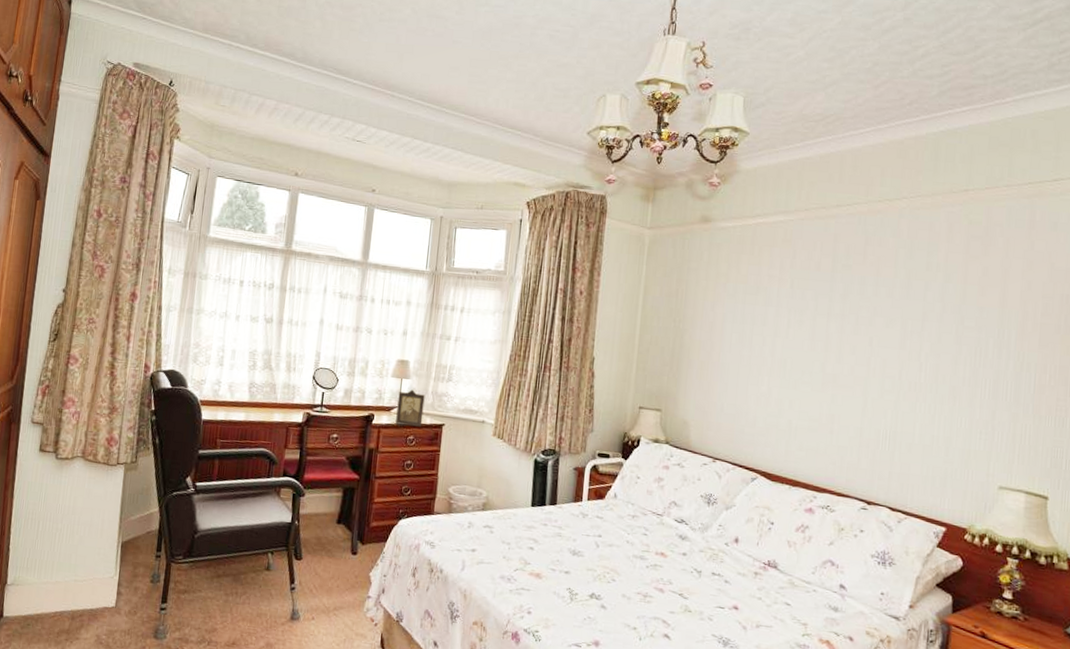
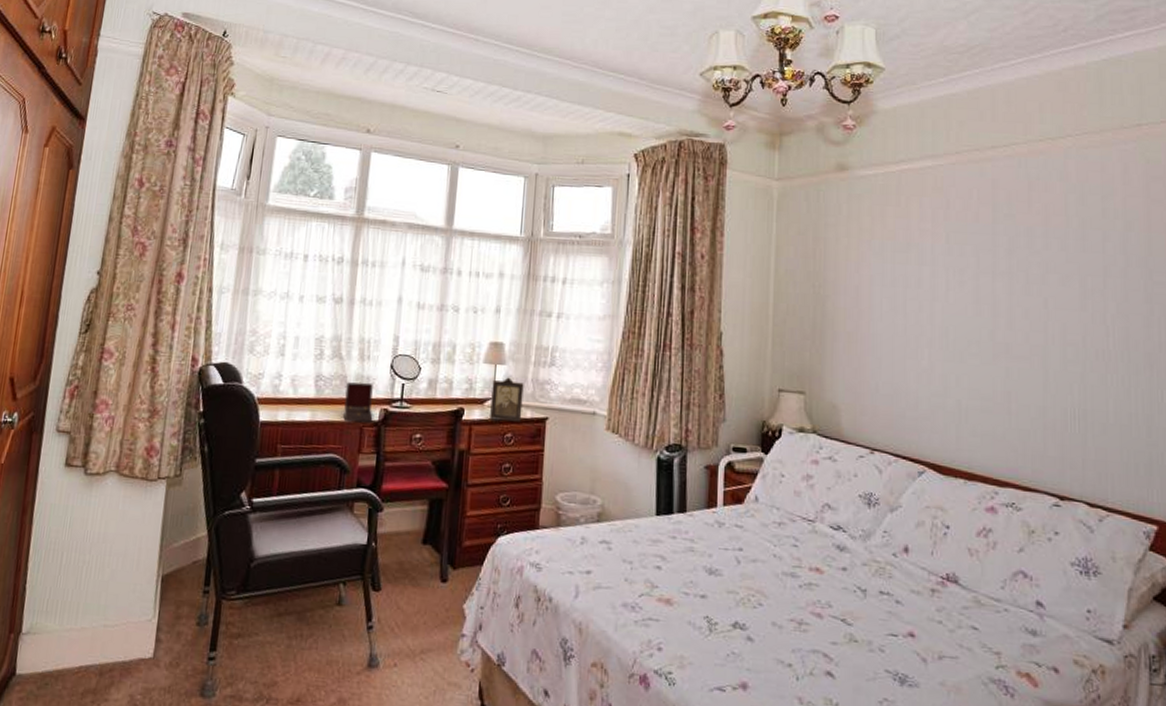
jewelry box: none [272,389,299,424] -> present [343,382,374,423]

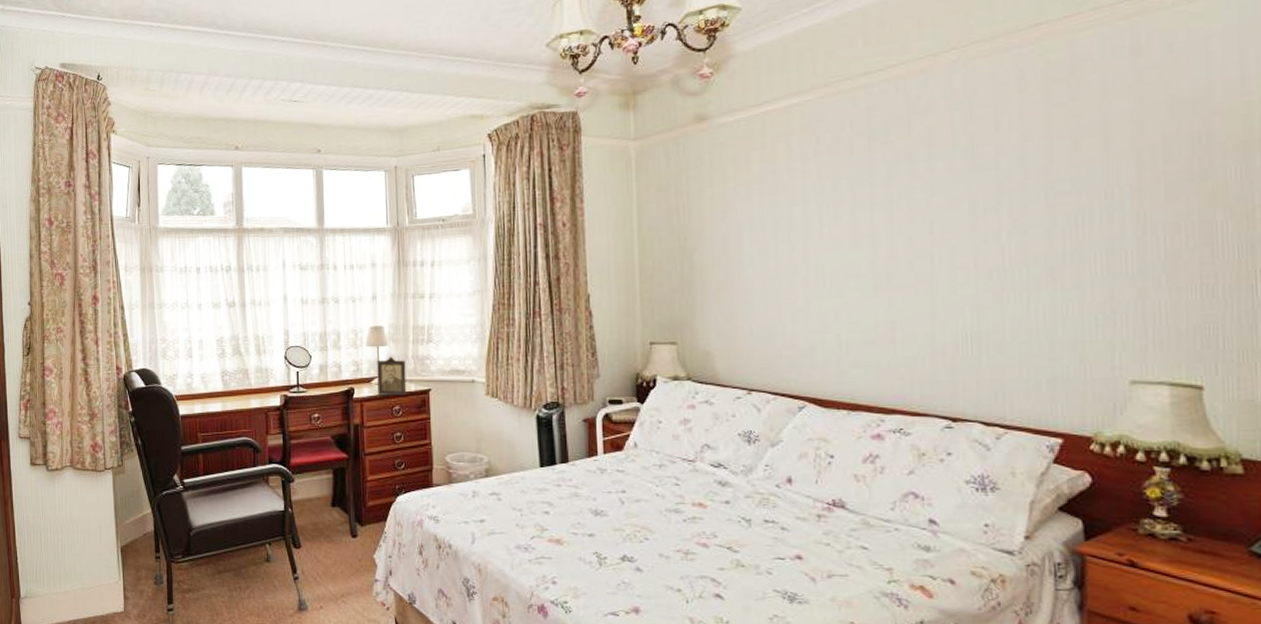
jewelry box: present [343,382,374,423] -> none [247,373,275,409]

